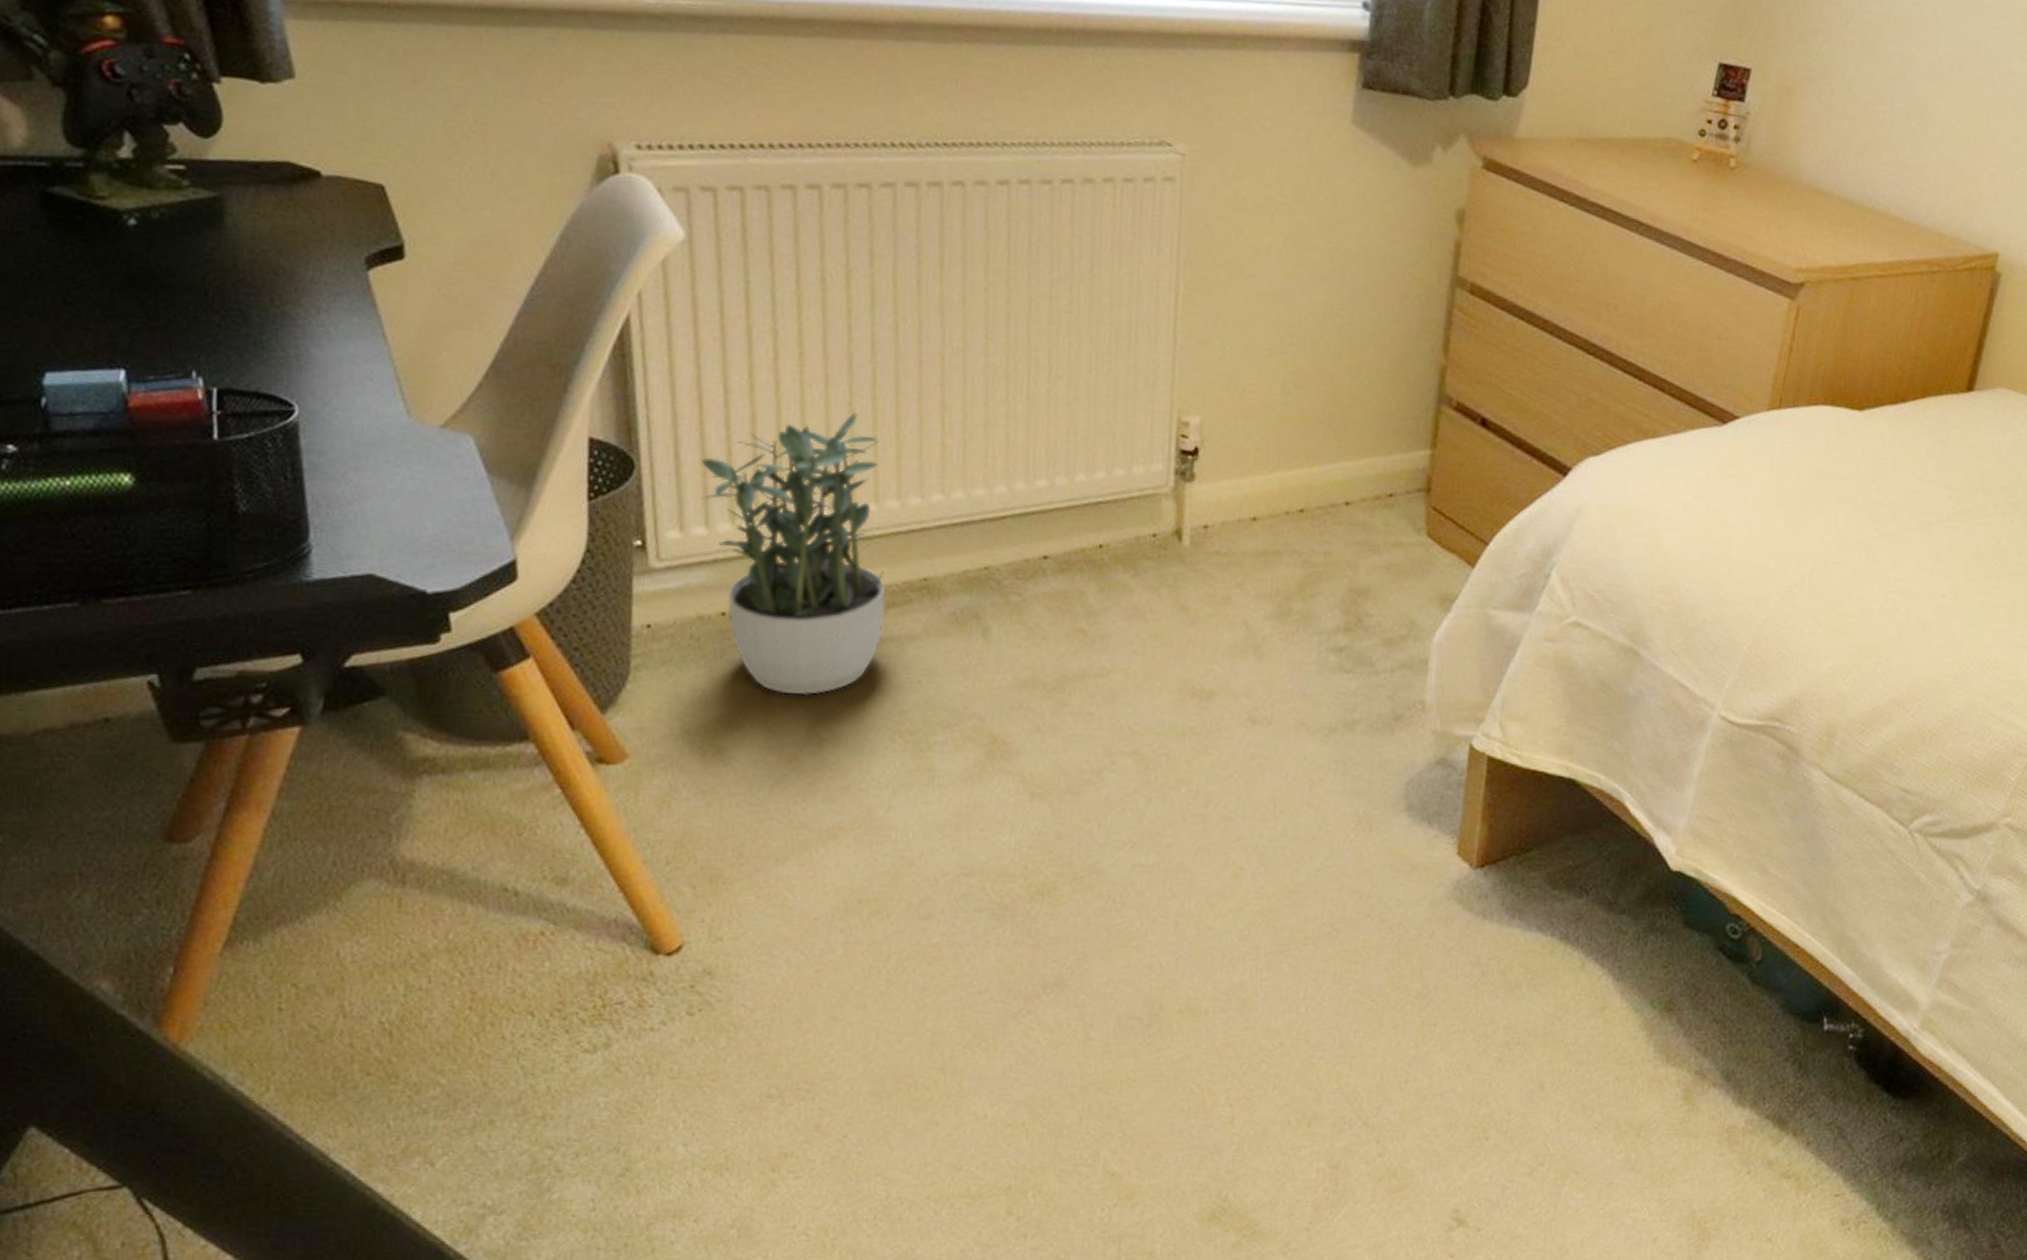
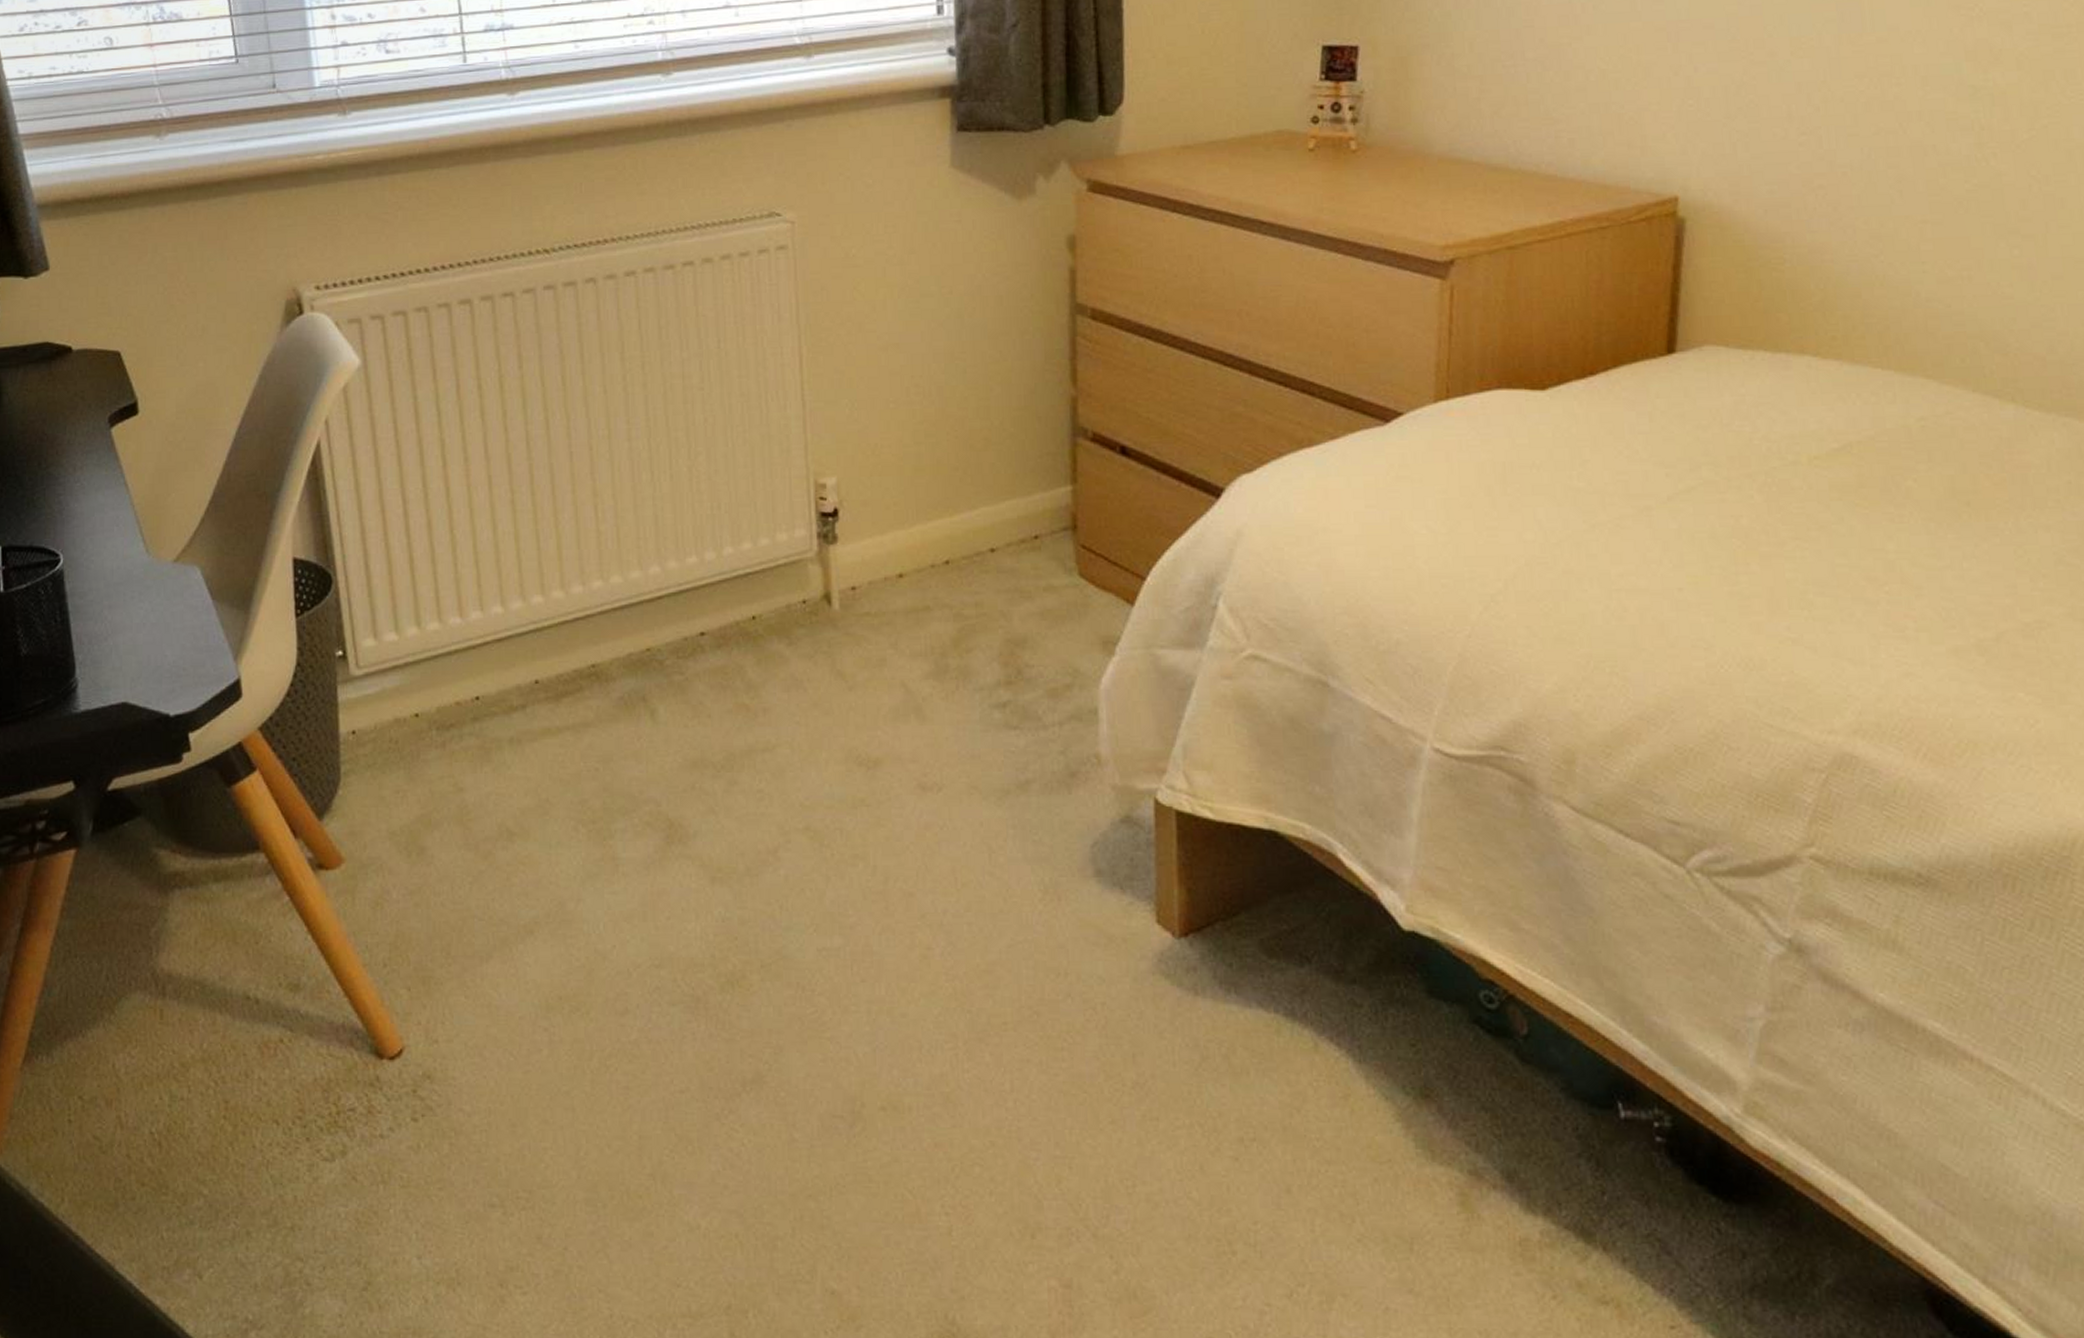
potted plant: present [701,412,886,696] -> none [387,508,560,791]

